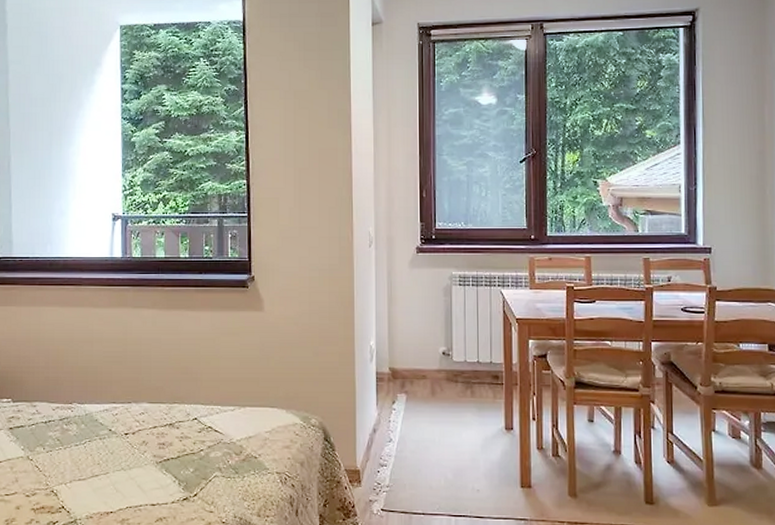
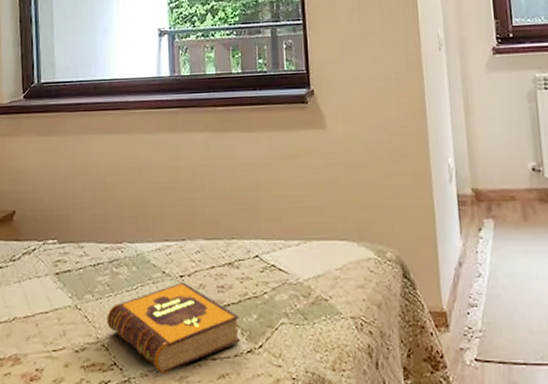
hardback book: none [56,438,177,517] -> present [107,281,240,374]

